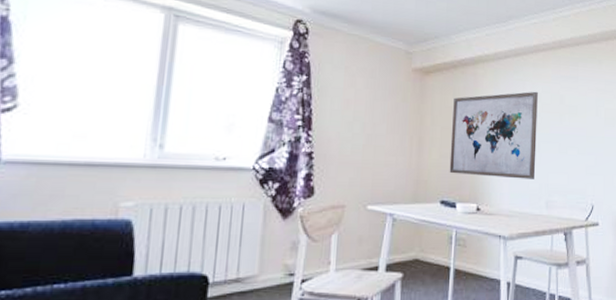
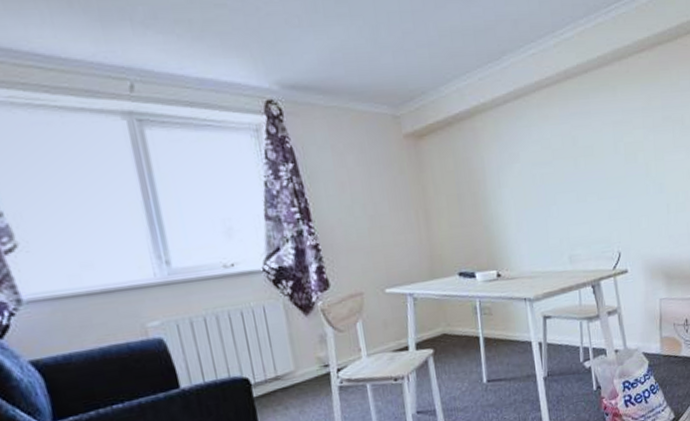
wall art: present [449,91,538,179] -> none [454,136,554,243]

